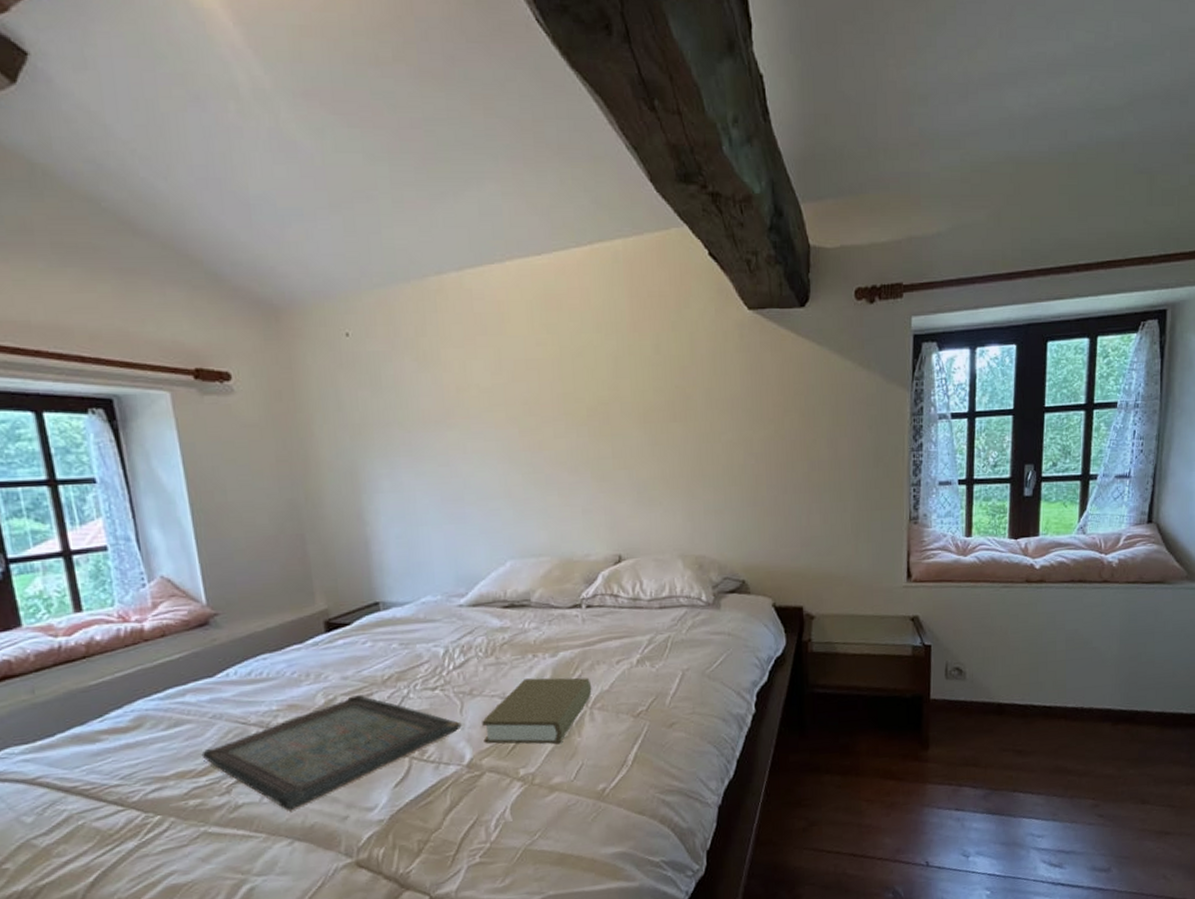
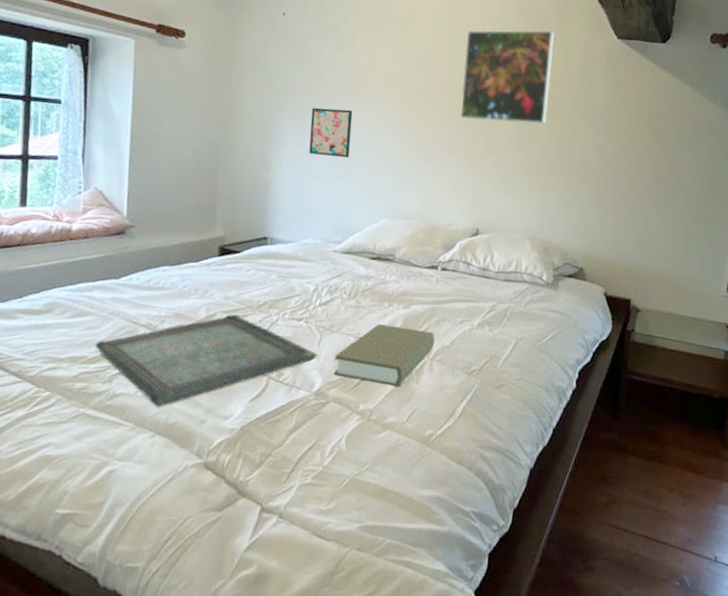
wall art: none [403,439,457,498] -> present [309,107,353,157]
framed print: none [571,310,679,431] -> present [460,29,554,124]

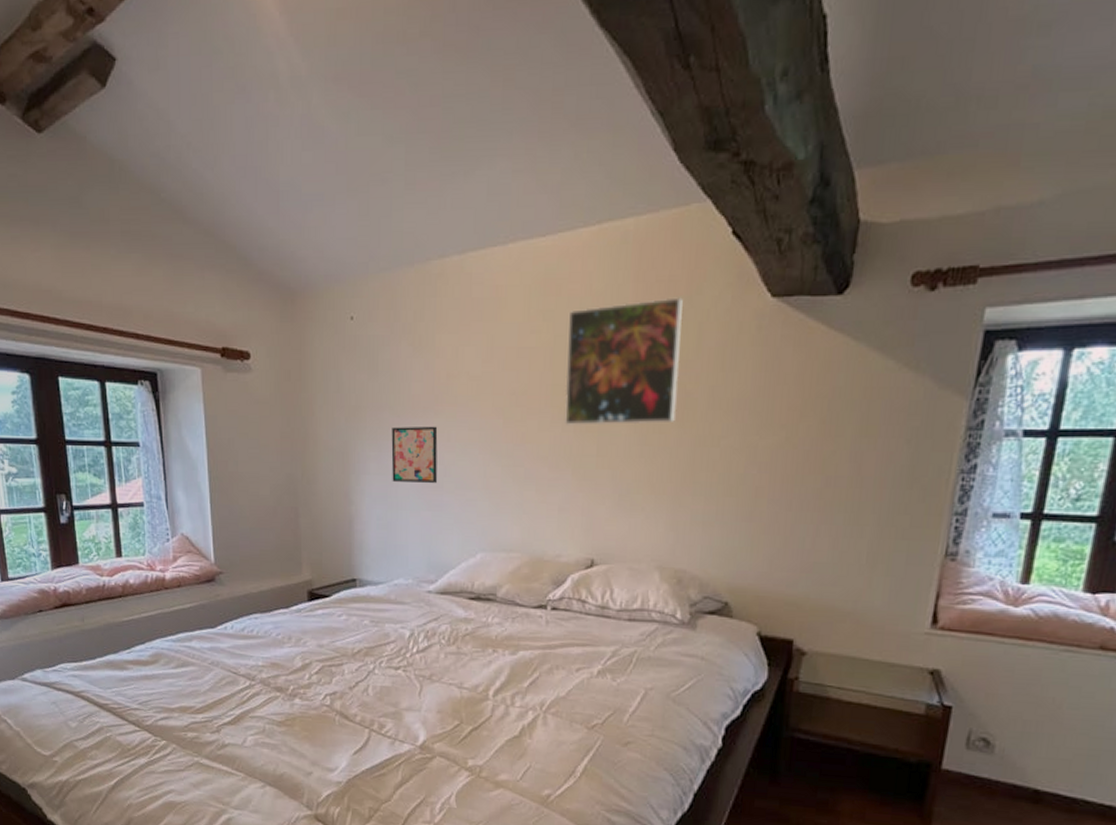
serving tray: present [94,314,318,407] -> none [200,663,419,757]
book: present [333,324,435,387] -> none [437,672,548,742]

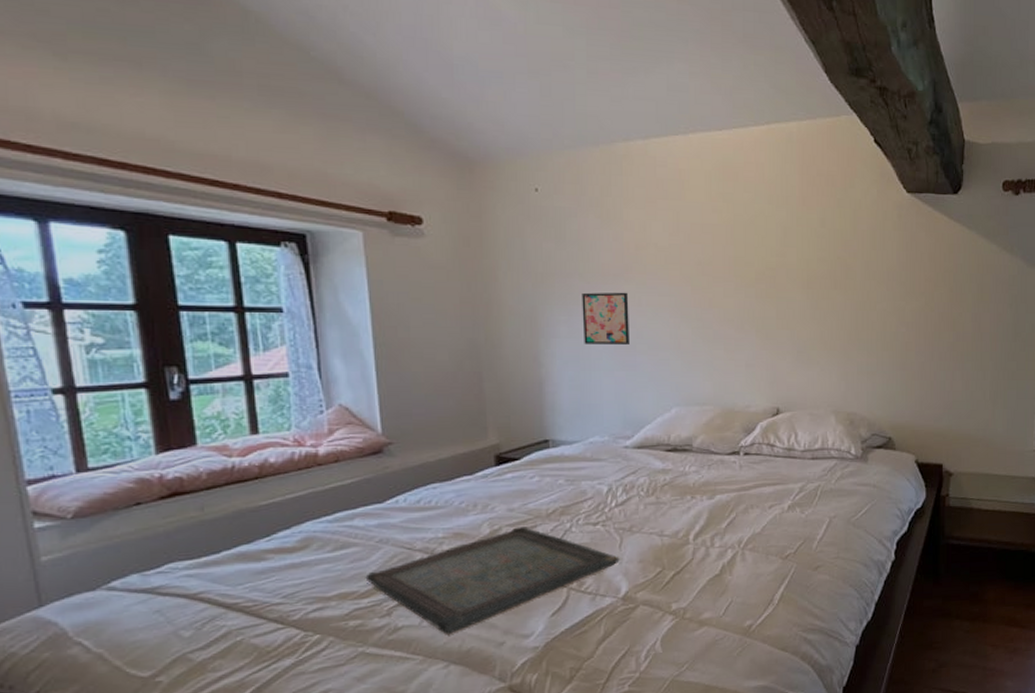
serving tray: none [200,663,419,757] -> present [365,527,620,634]
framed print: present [565,297,683,426] -> none [745,188,840,293]

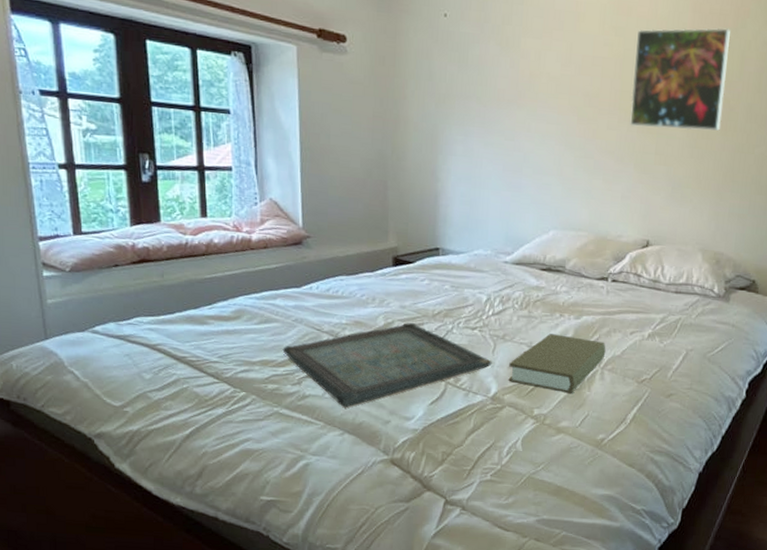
wall art: present [582,292,629,344] -> none [476,115,520,167]
book: none [639,518,745,582] -> present [508,334,606,394]
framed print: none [745,188,840,293] -> present [630,27,730,131]

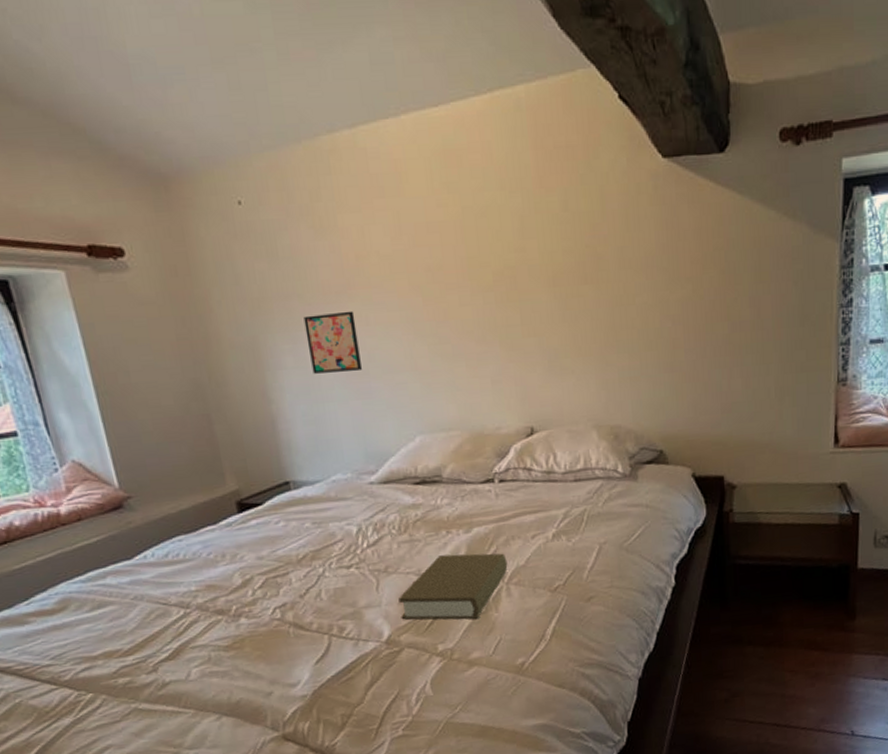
serving tray: present [282,322,492,407] -> none [126,574,379,687]
wall art: none [476,115,520,167] -> present [303,310,362,374]
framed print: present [630,27,730,131] -> none [473,162,591,297]

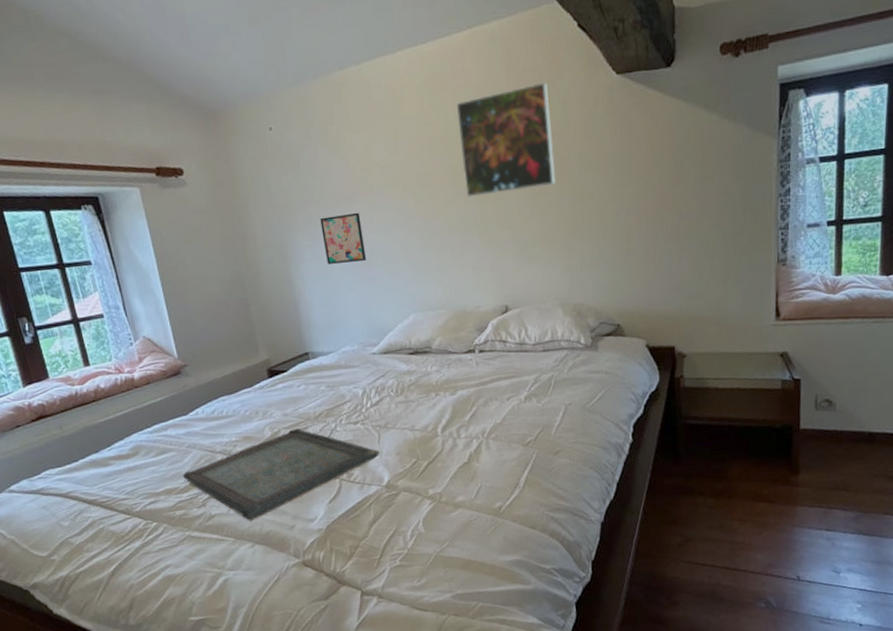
serving tray: none [126,574,379,687] -> present [182,428,380,520]
book: present [398,553,508,620] -> none [396,412,487,469]
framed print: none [473,162,591,297] -> present [456,82,556,198]

